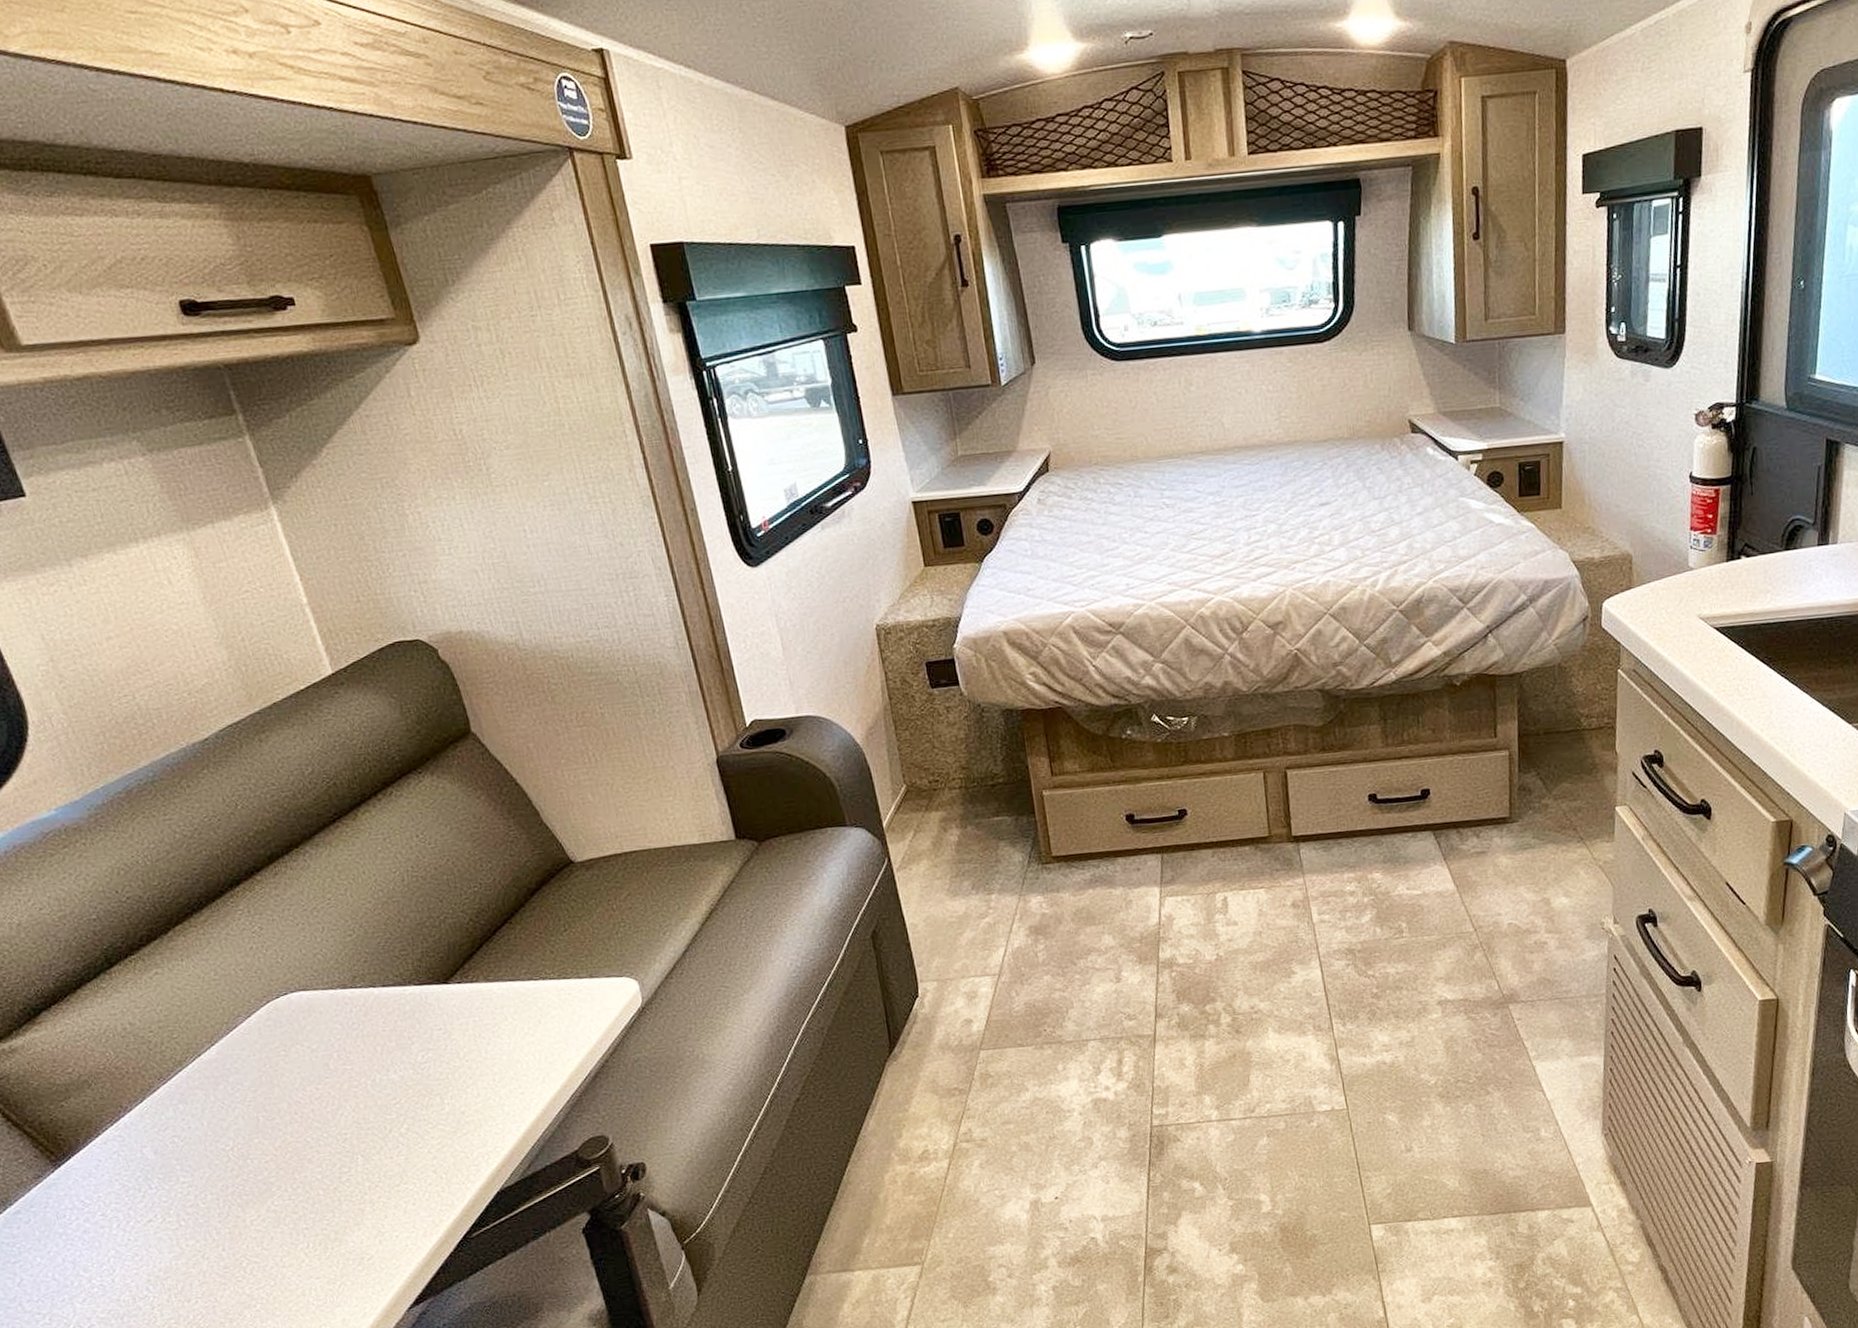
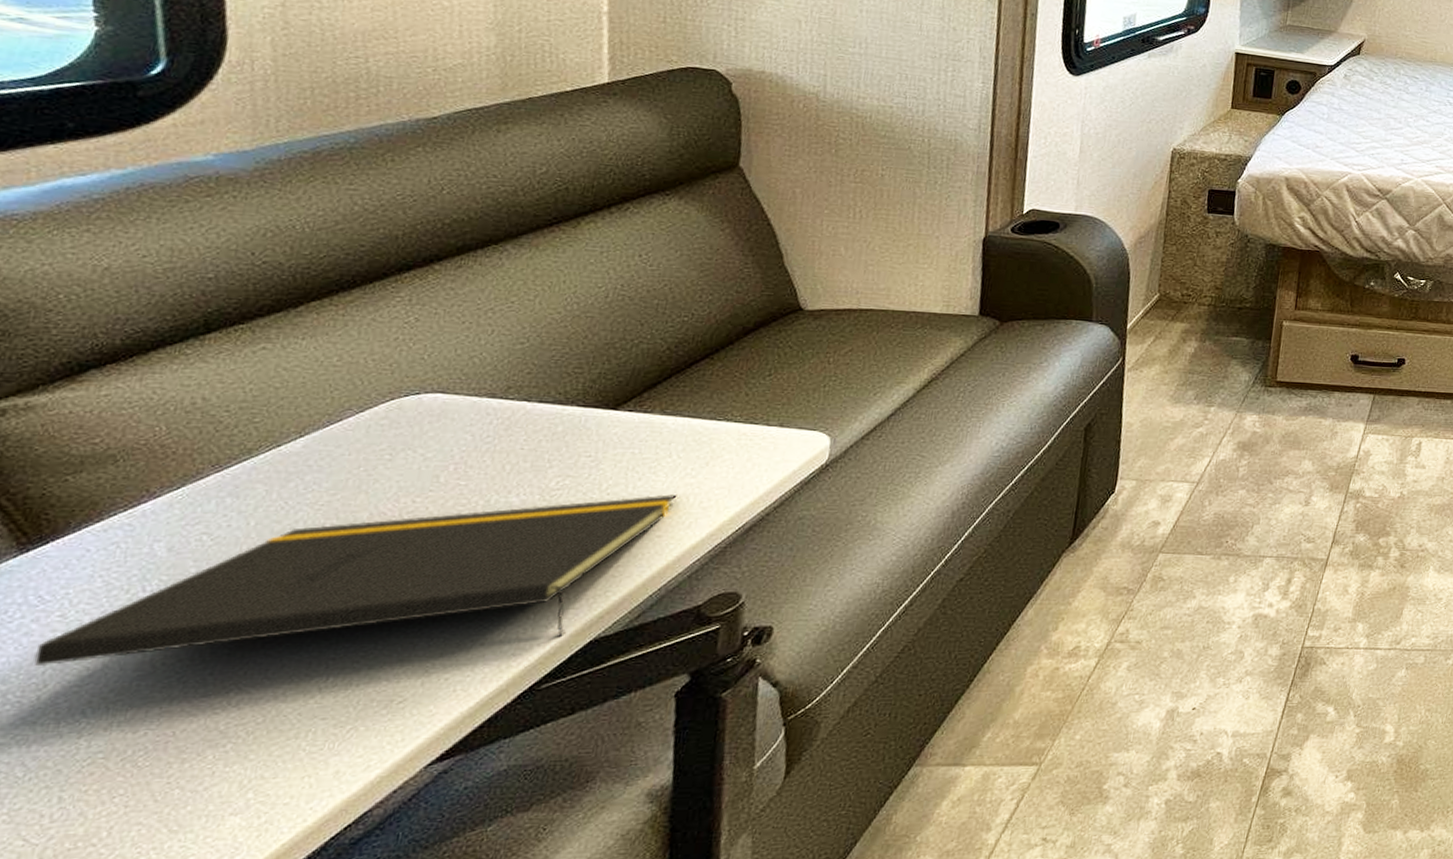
notepad: none [96,1054,525,1256] -> present [34,494,677,667]

